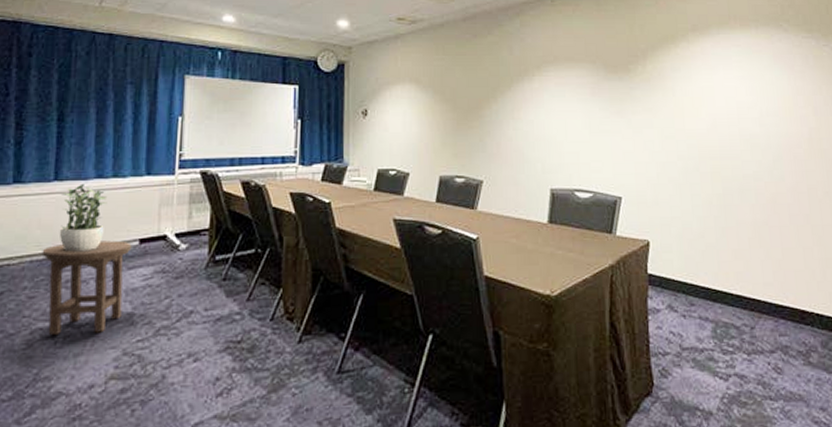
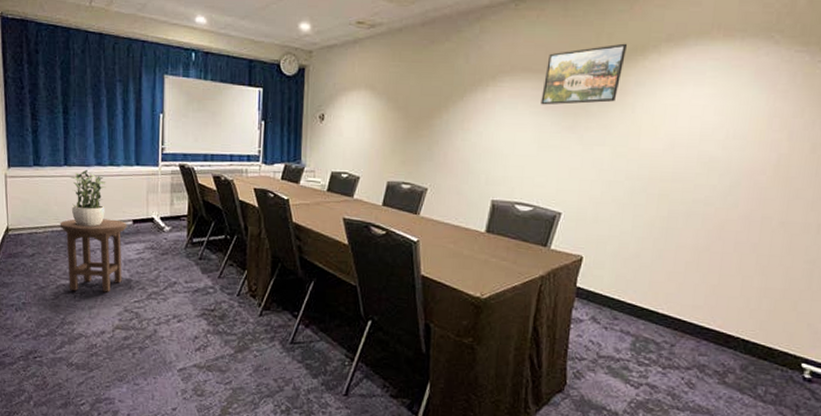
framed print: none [586,33,659,92] -> present [541,43,628,105]

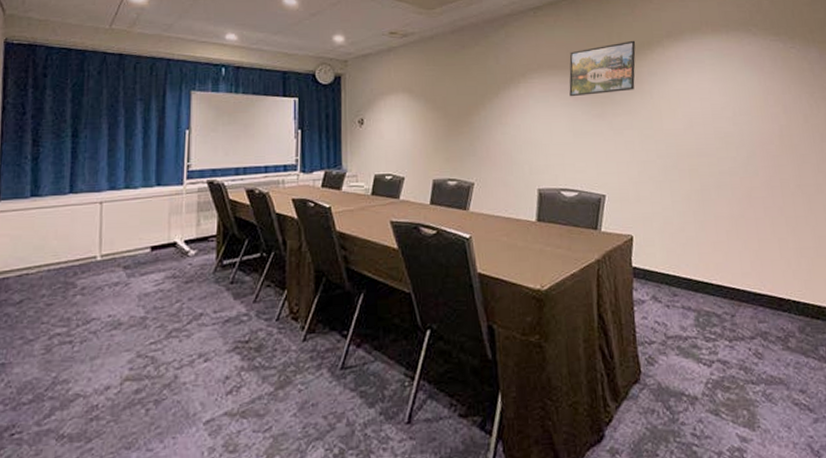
stool: present [59,219,127,293] -> none [58,248,144,341]
potted plant: present [71,169,106,227] -> none [74,195,120,260]

